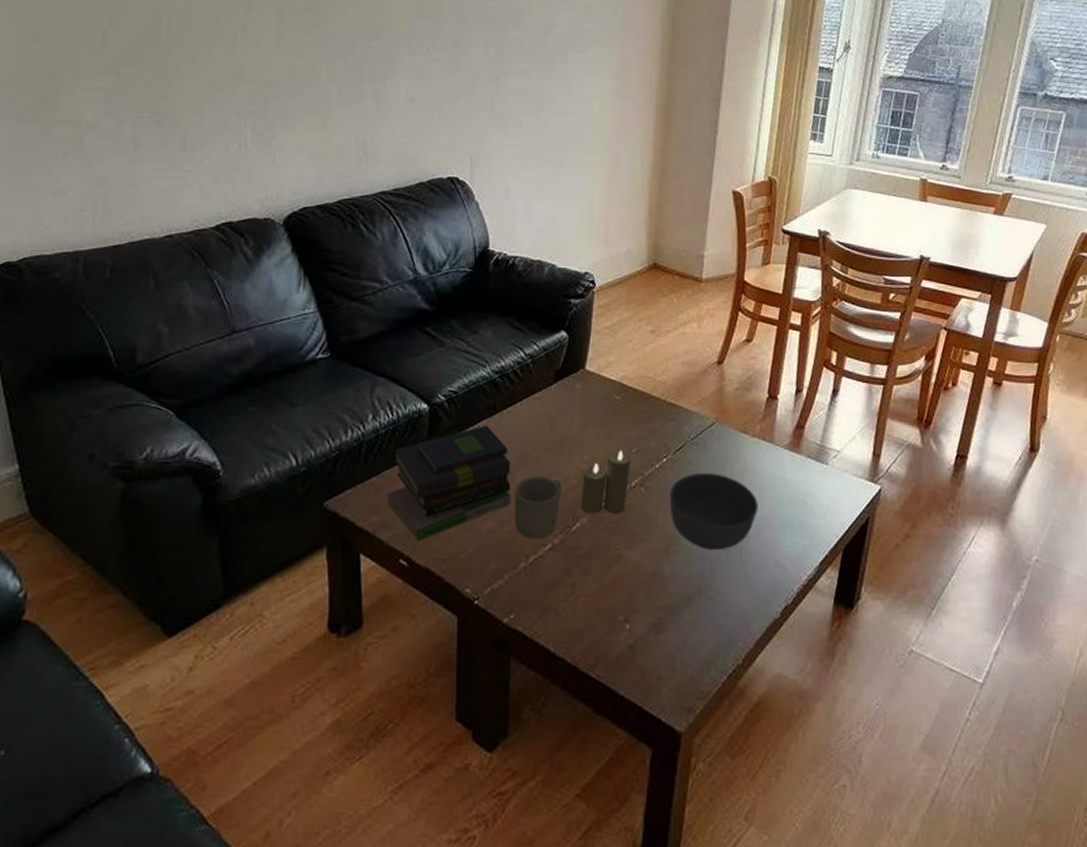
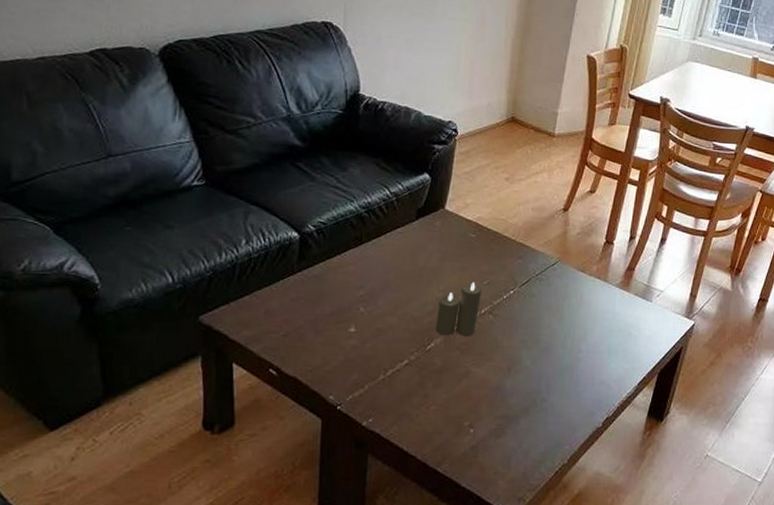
books: present [386,424,511,541] -> none [258,254,374,354]
mug: present [514,476,562,540] -> none [375,302,419,356]
bowl: present [670,473,758,550] -> none [514,305,590,369]

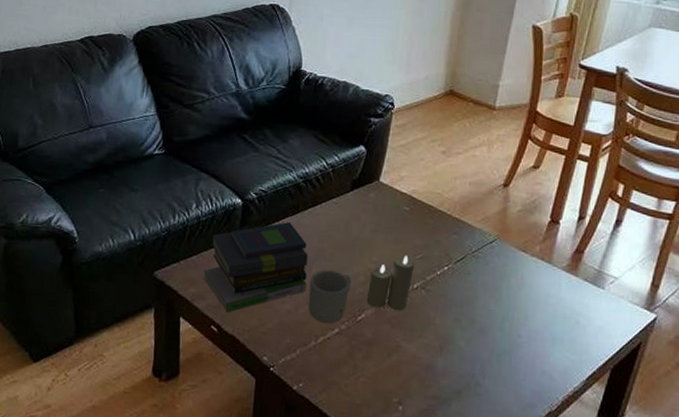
books: none [258,254,374,354] -> present [203,221,309,313]
mug: none [375,302,419,356] -> present [308,270,352,324]

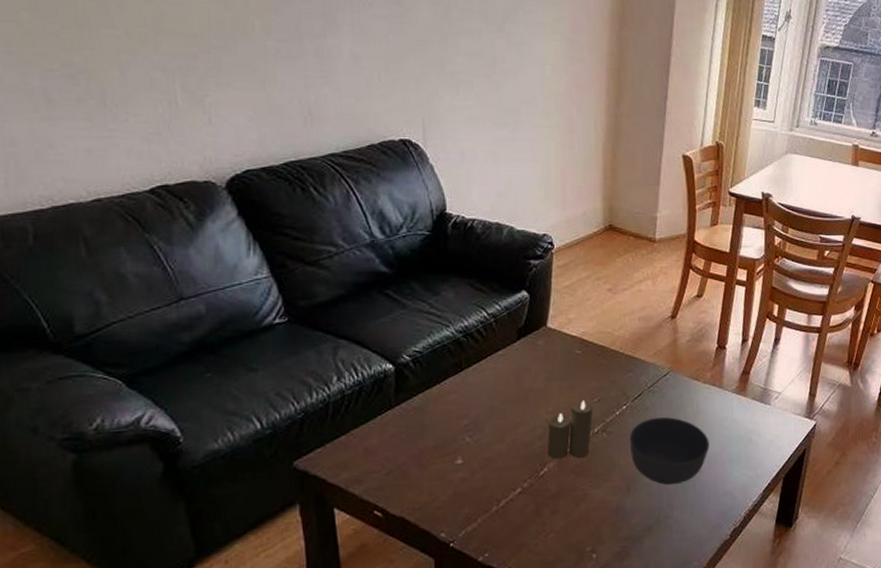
books: present [203,221,309,313] -> none [356,382,481,493]
mug: present [308,270,352,324] -> none [483,427,529,485]
bowl: none [447,283,531,354] -> present [630,417,710,485]

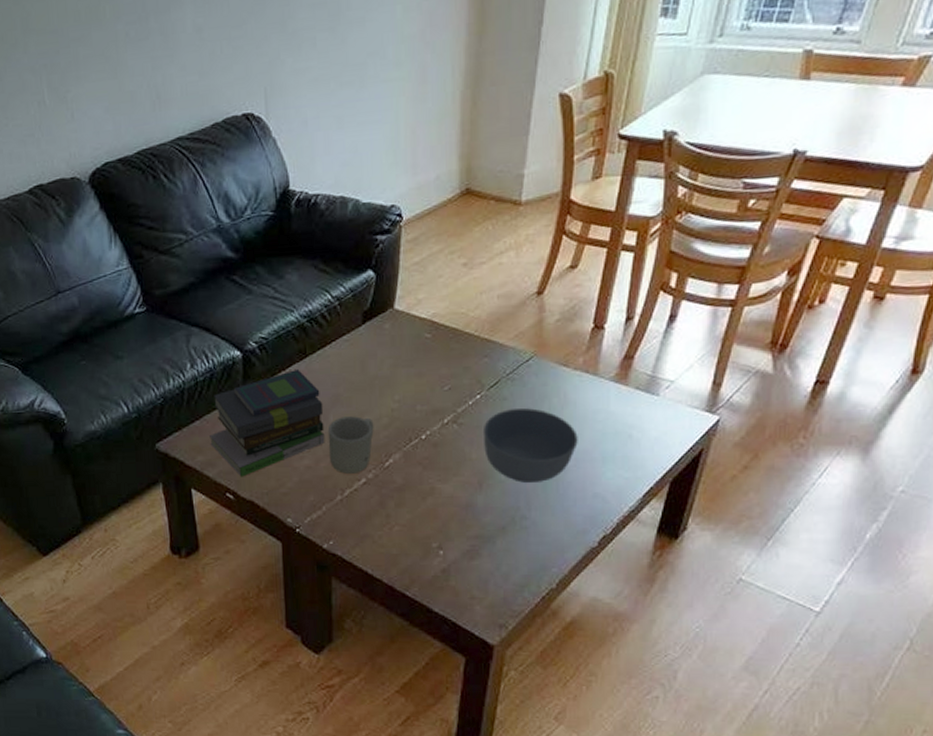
books: none [356,382,481,493] -> present [209,368,325,477]
mug: none [483,427,529,485] -> present [327,416,374,475]
candle: present [547,401,594,459] -> none [393,389,443,450]

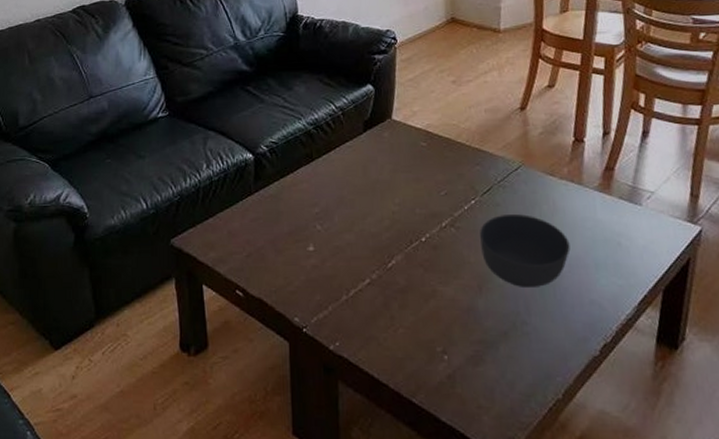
books: present [209,368,325,477] -> none [222,171,331,274]
mug: present [327,416,374,475] -> none [333,218,377,275]

